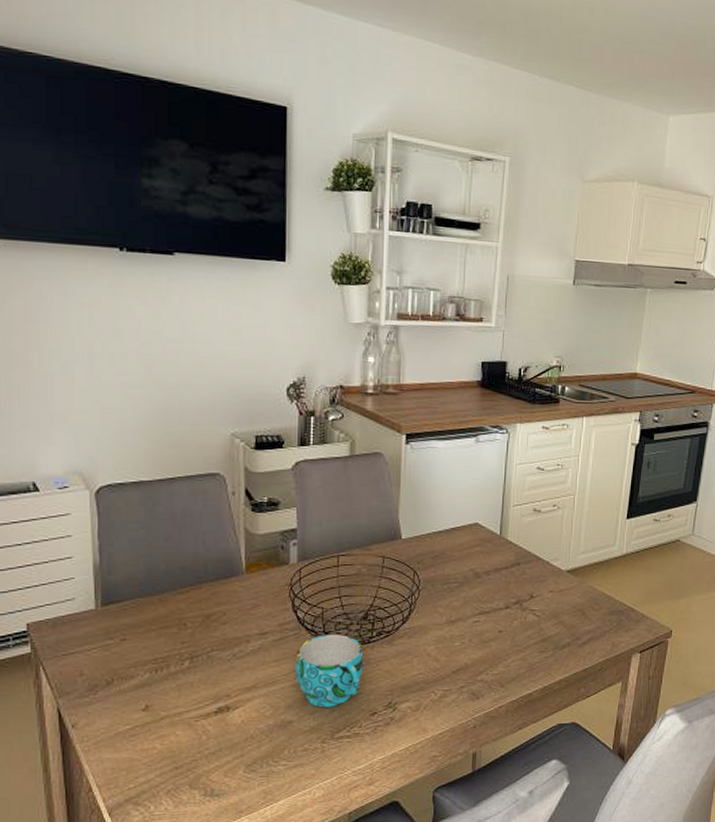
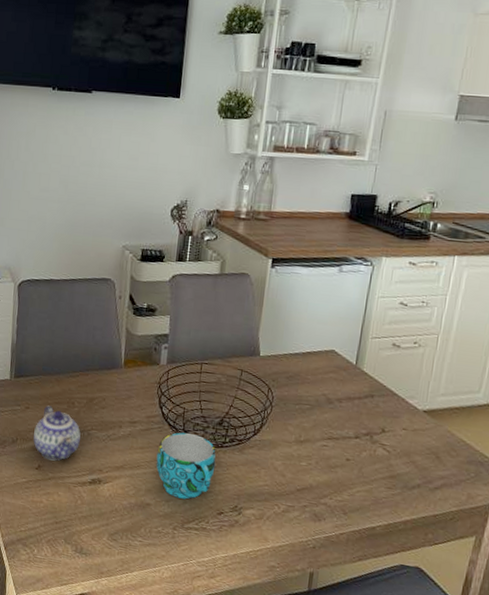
teapot: none [136,632,198,697] -> present [33,405,81,461]

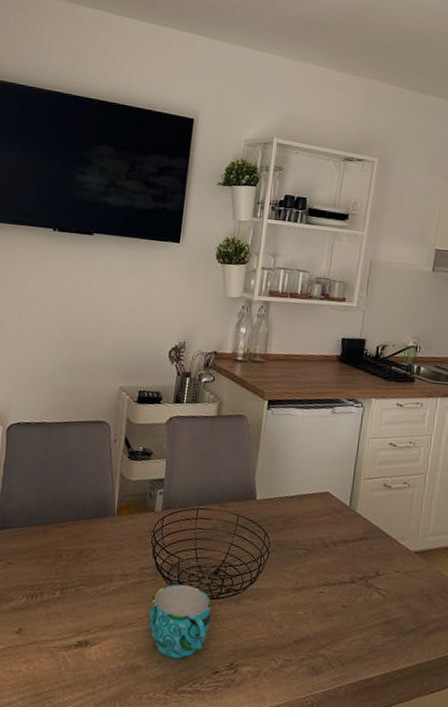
teapot: present [33,405,81,461] -> none [14,560,68,623]

